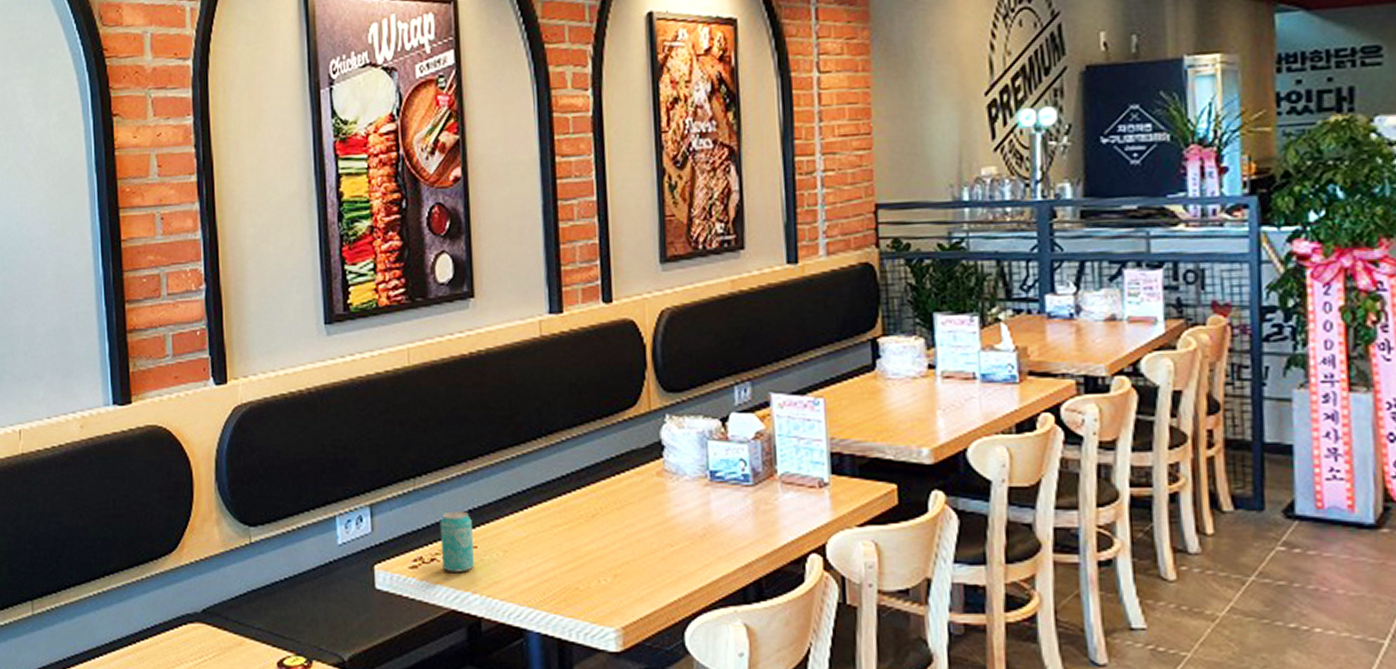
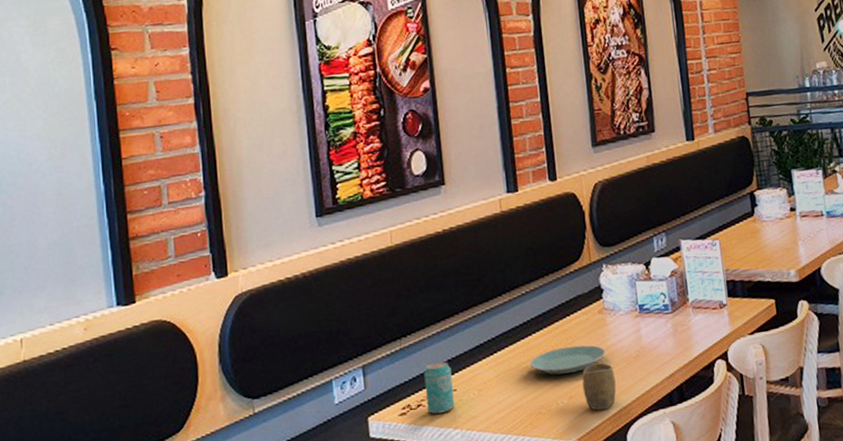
plate: none [567,512,663,545] -> present [530,345,606,375]
cup: none [631,537,675,597] -> present [582,362,616,411]

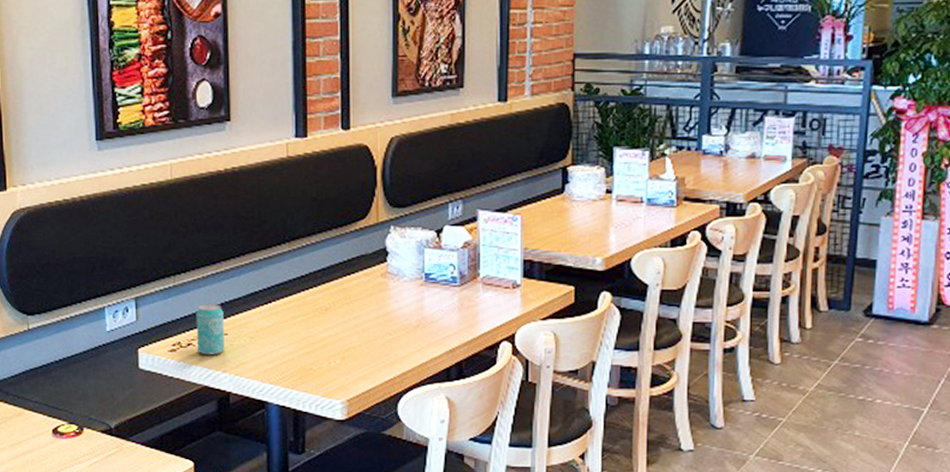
plate: present [530,345,606,375] -> none [305,306,384,333]
cup: present [582,362,616,411] -> none [357,327,392,376]

